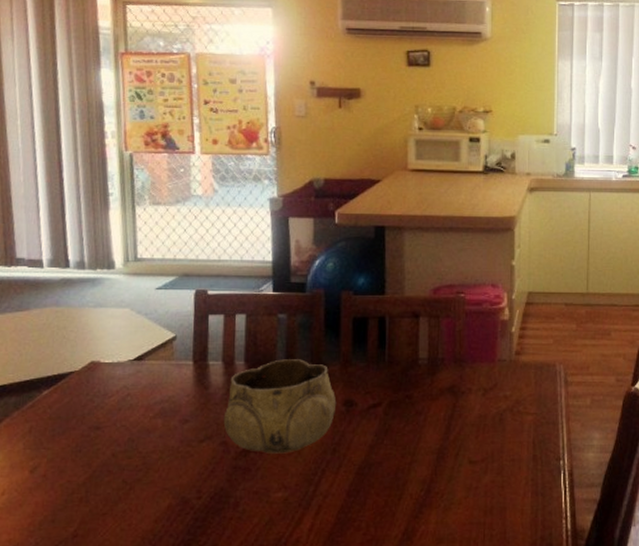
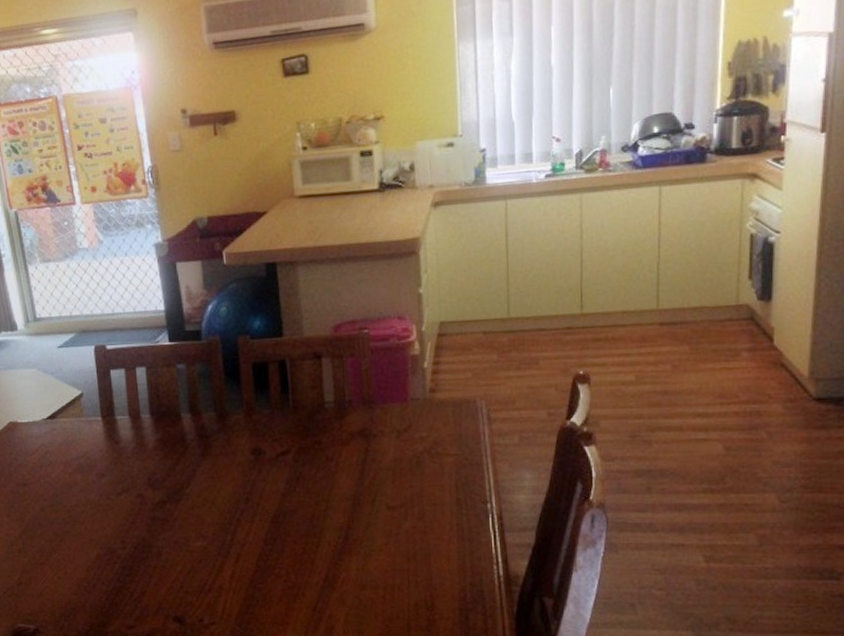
decorative bowl: present [223,359,337,454] -> none [136,409,245,505]

